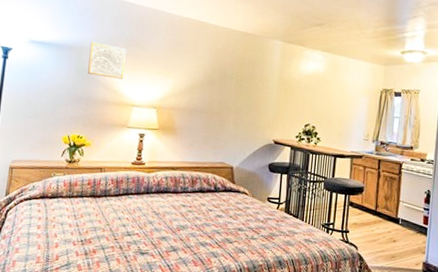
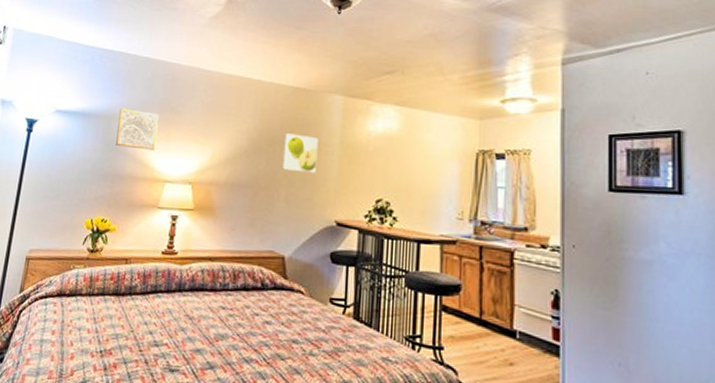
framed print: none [231,70,262,103] -> present [281,133,319,173]

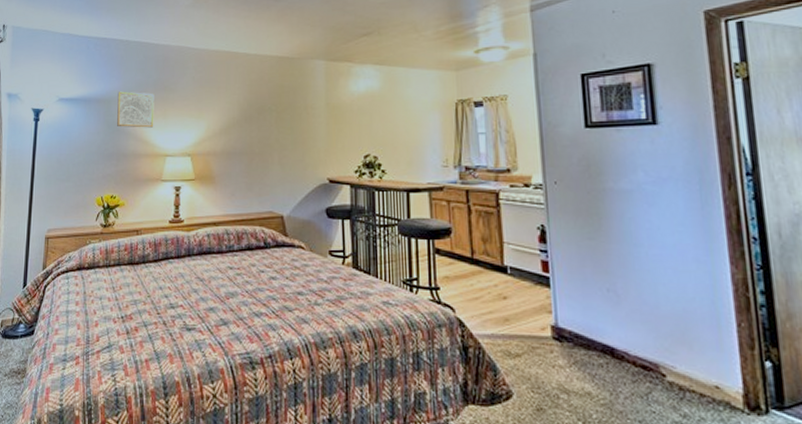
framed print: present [281,133,319,173] -> none [272,100,306,136]

